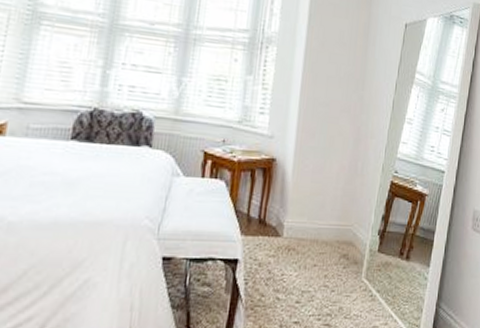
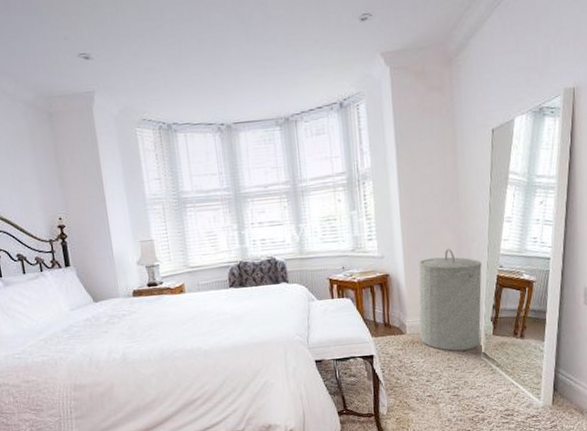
laundry hamper: none [297,141,377,267] -> present [418,249,482,351]

